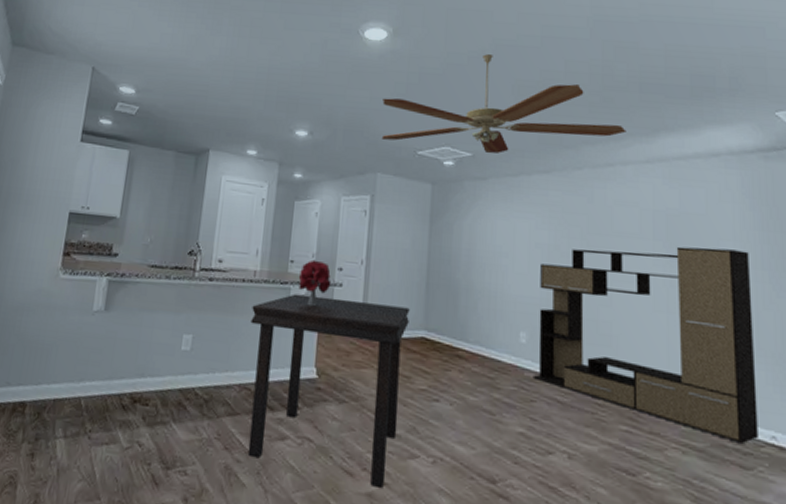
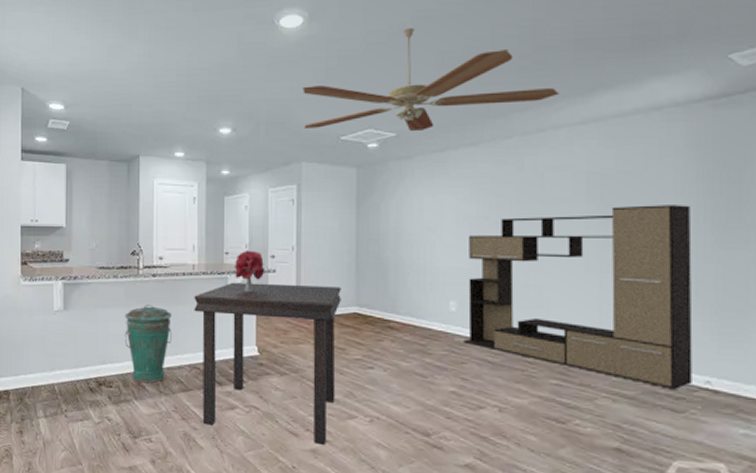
trash can: none [169,311,226,404] -> present [124,305,173,384]

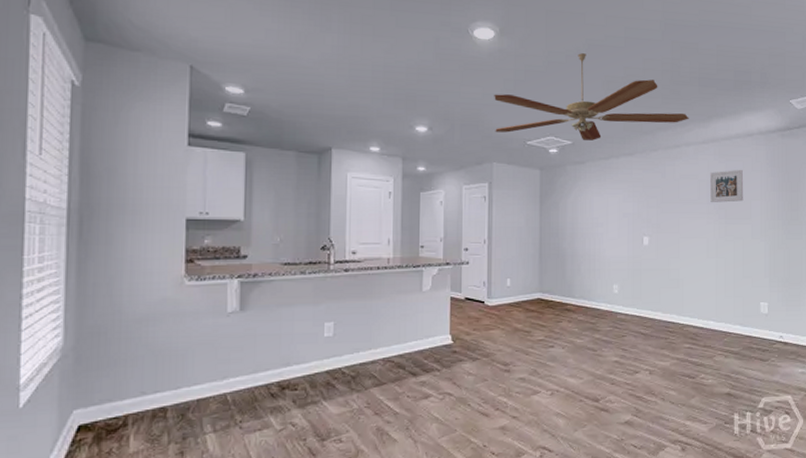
trash can: present [124,305,173,384] -> none [312,301,366,382]
dining table: present [194,282,341,445] -> none [388,274,527,421]
bouquet: present [234,250,265,293] -> none [429,243,459,284]
media console: present [463,205,693,389] -> none [623,206,772,344]
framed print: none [591,155,646,200] -> present [710,169,744,202]

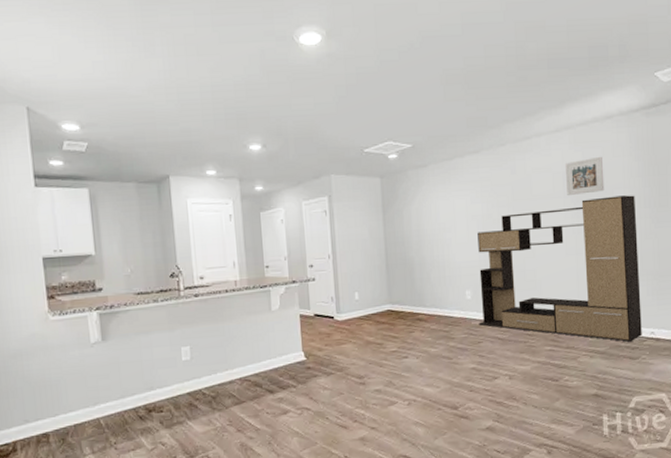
ceiling fan: present [494,53,689,141] -> none [326,47,539,143]
media console: none [623,206,772,344] -> present [477,195,642,342]

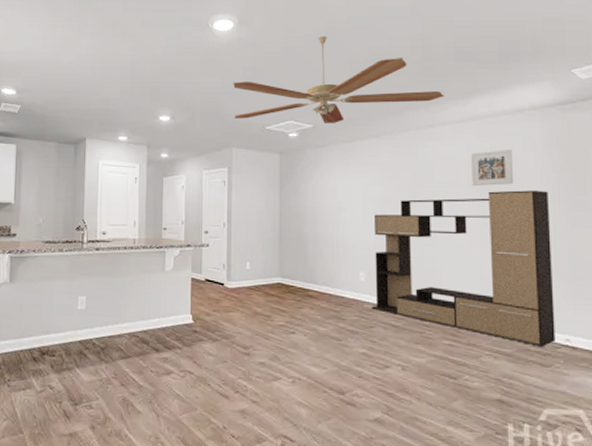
ceiling fan: none [326,47,539,143] -> present [233,36,444,124]

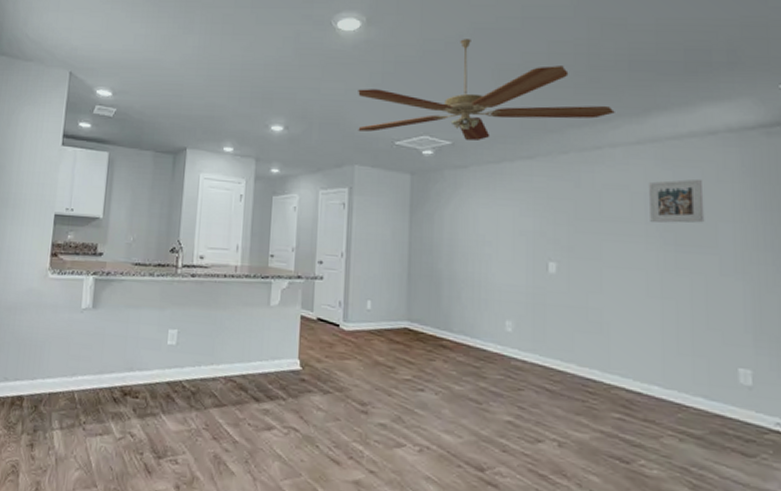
media console: present [371,190,555,346] -> none [520,230,762,430]

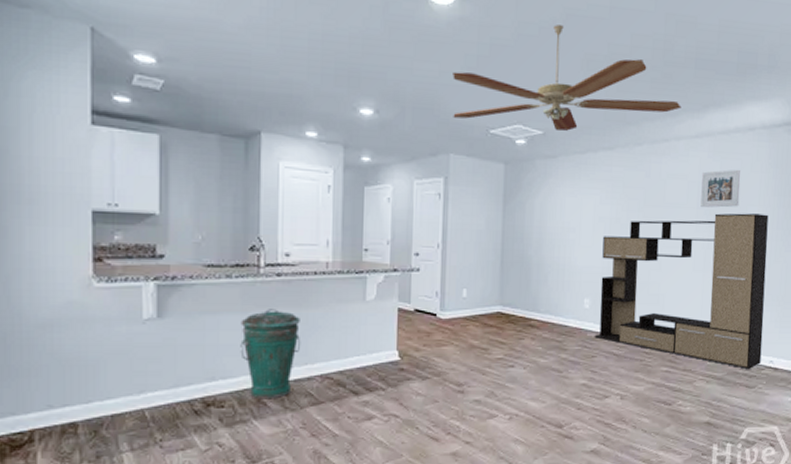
trash can: none [156,307,209,396] -> present [240,309,301,400]
media console: none [520,230,762,430] -> present [594,213,769,369]

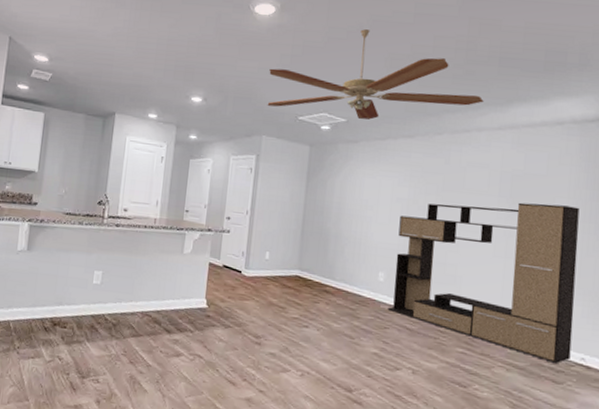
trash can: present [240,309,301,400] -> none [83,252,130,327]
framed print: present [700,169,741,208] -> none [503,161,547,198]

